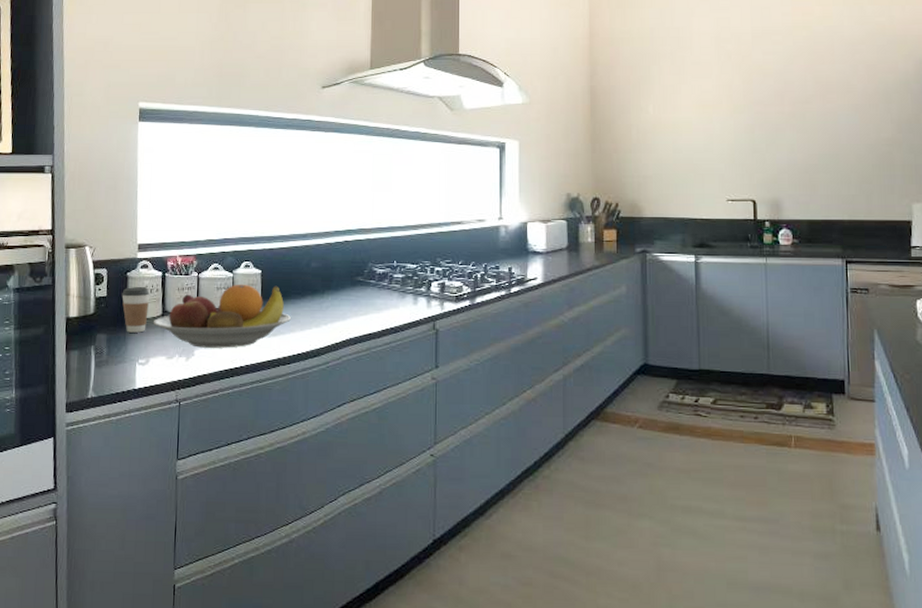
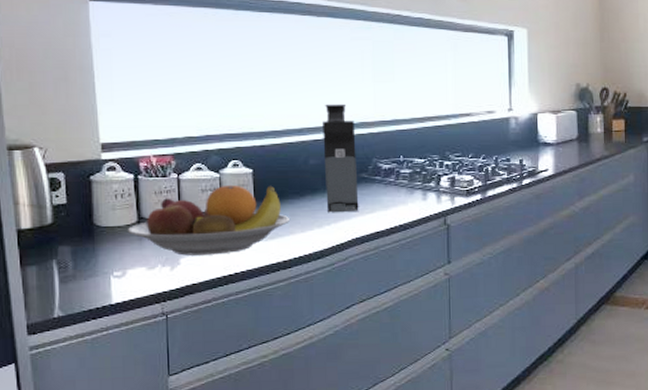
coffee cup: present [122,287,150,333] -> none [86,192,121,243]
coffee maker: none [324,211,354,314] -> present [323,104,359,213]

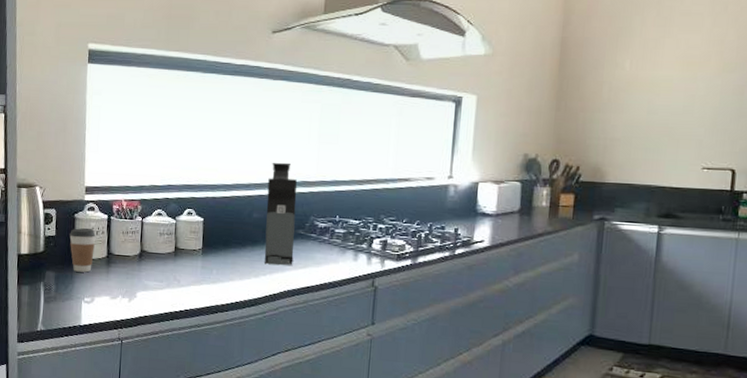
coffee cup: none [86,192,121,243] -> present [69,228,96,273]
fruit bowl: present [128,184,289,256] -> none [99,230,231,293]

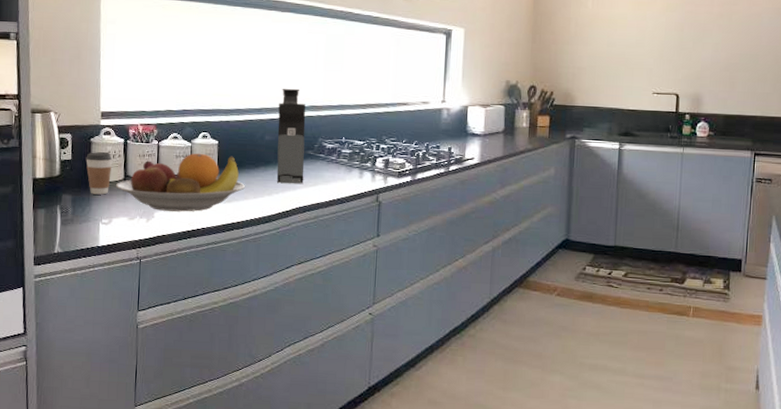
fruit bowl: none [99,230,231,293] -> present [116,153,245,212]

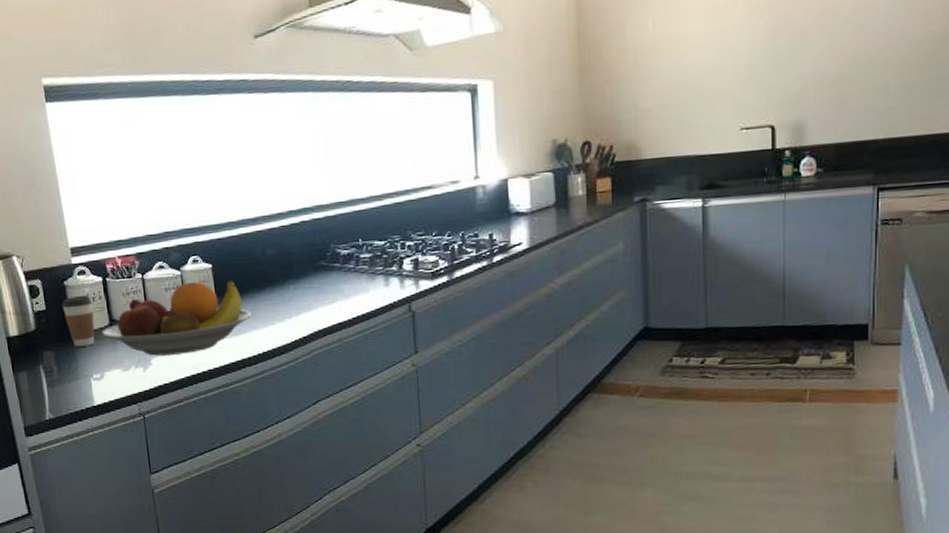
coffee maker: present [276,88,306,184] -> none [277,186,320,306]

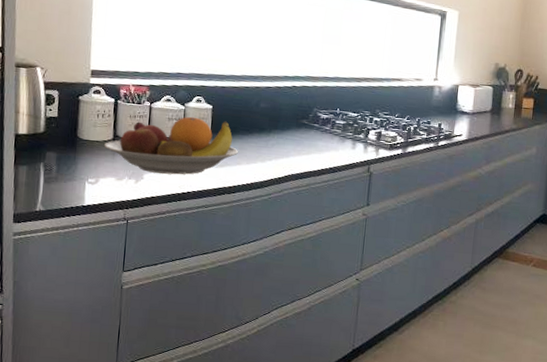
coffee cup: present [62,295,95,347] -> none [73,110,102,154]

